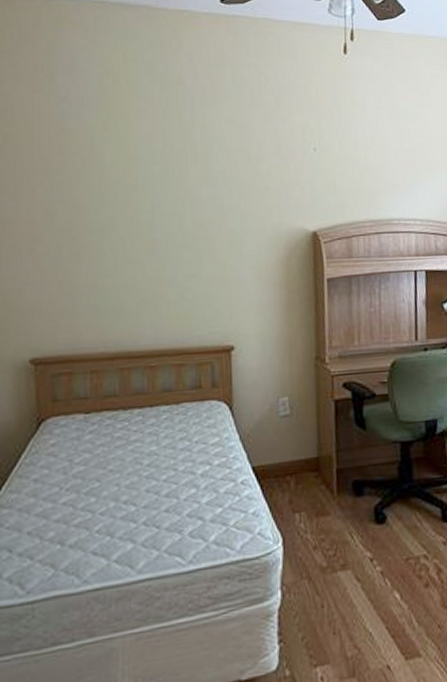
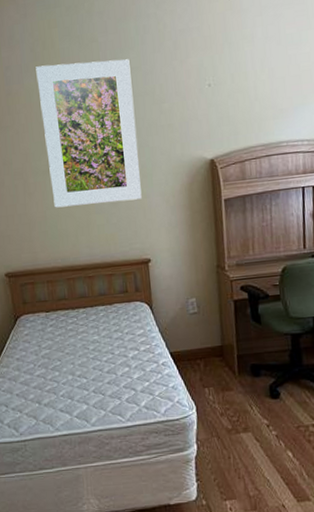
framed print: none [102,102,228,276] -> present [36,59,142,208]

